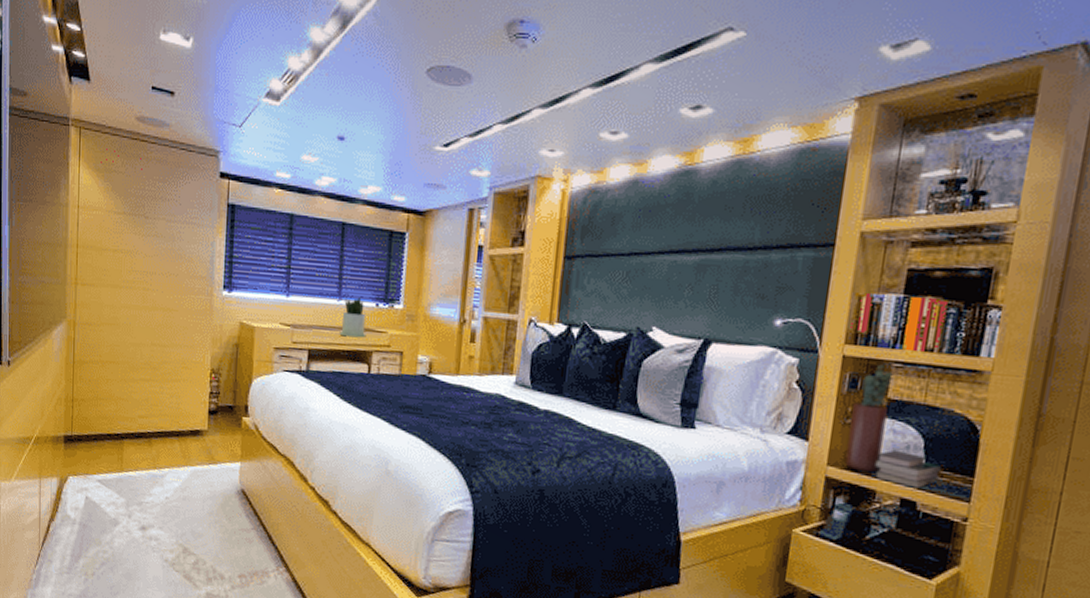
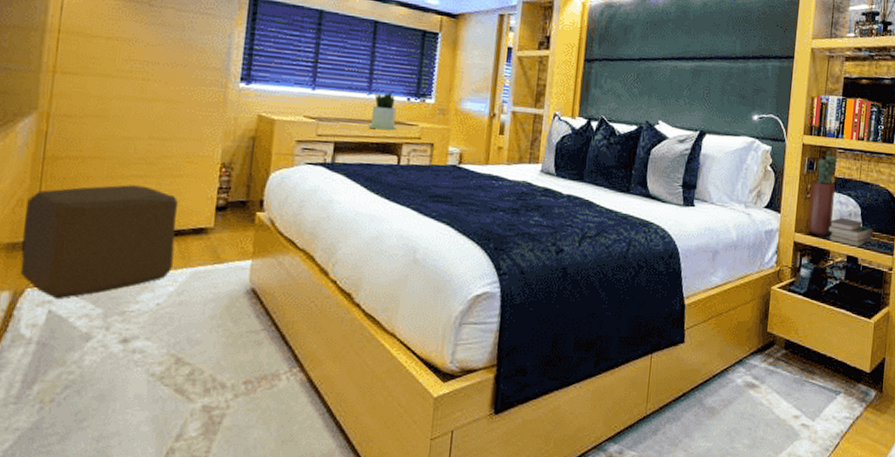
pouf: none [63,387,178,488] -> present [20,185,179,299]

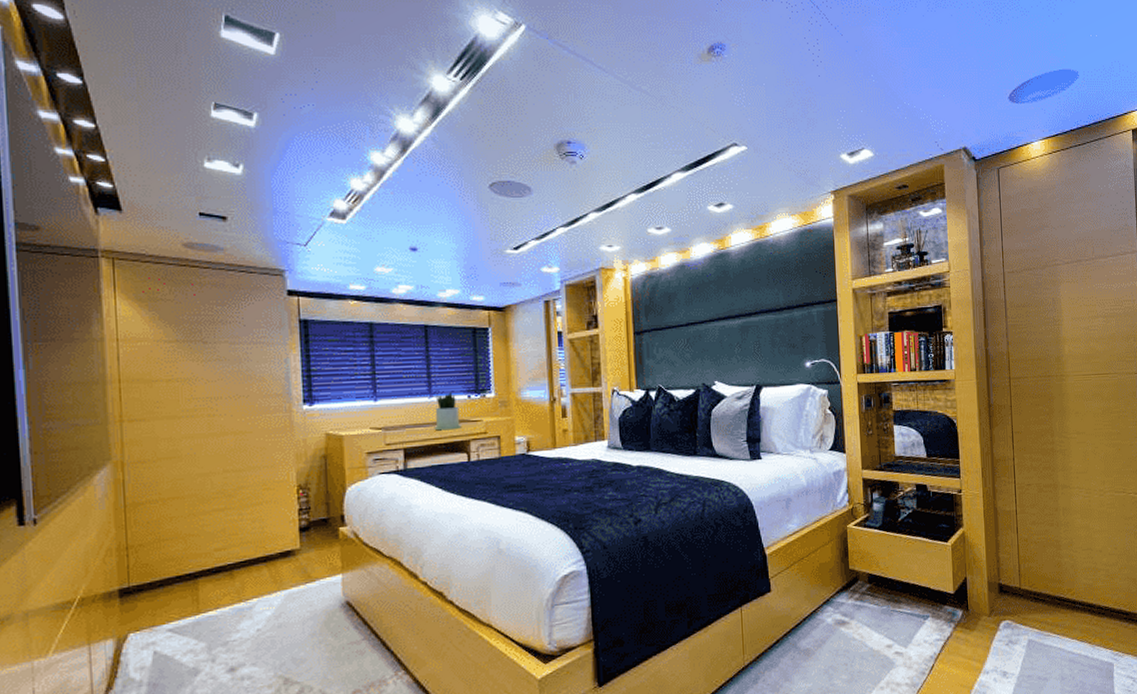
pouf: present [20,185,179,299] -> none [116,518,266,640]
vase: present [807,147,838,237] -> none [871,382,897,470]
books: present [828,217,873,247] -> none [894,448,937,475]

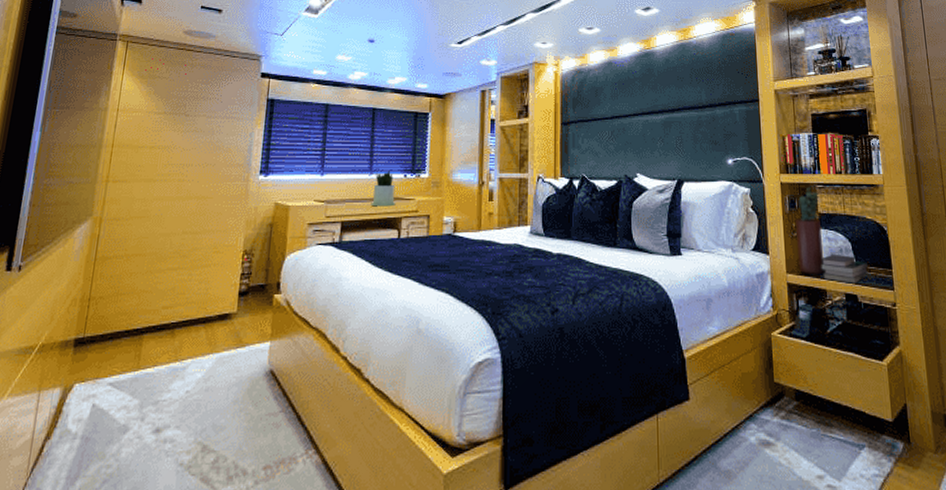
vase: none [871,382,897,470] -> present [796,183,824,275]
books: none [894,448,937,475] -> present [821,253,868,284]

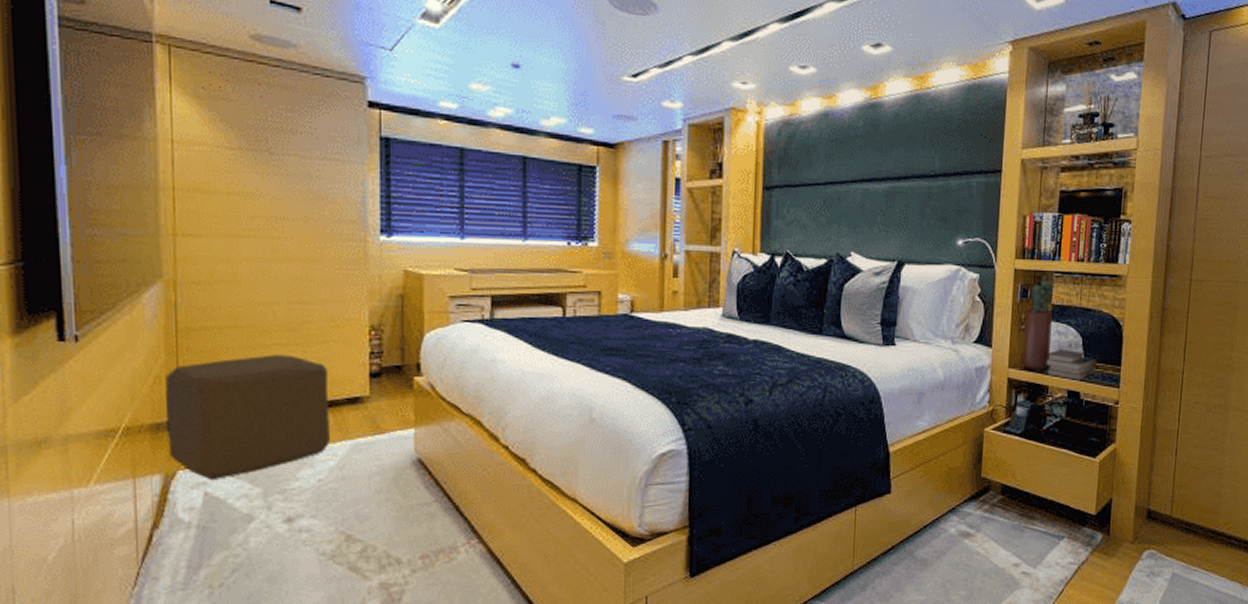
pouf: none [70,278,207,393] -> present [166,354,330,481]
planter: present [371,171,396,207] -> none [527,236,559,280]

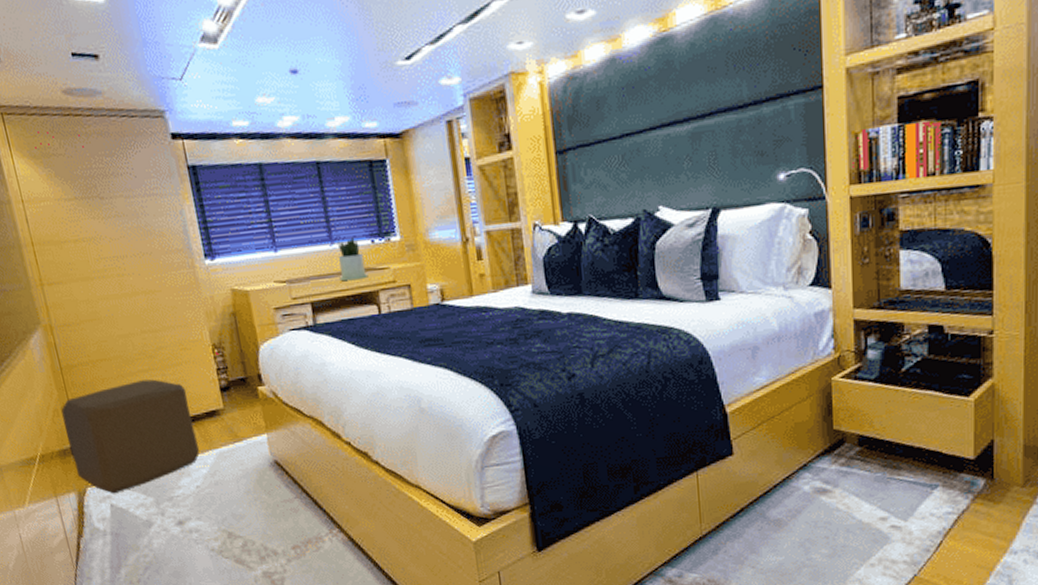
planter: none [527,236,559,280] -> present [336,237,369,282]
vase: present [1022,271,1055,371] -> none [868,193,902,308]
books: present [1046,348,1096,380] -> none [899,279,961,313]

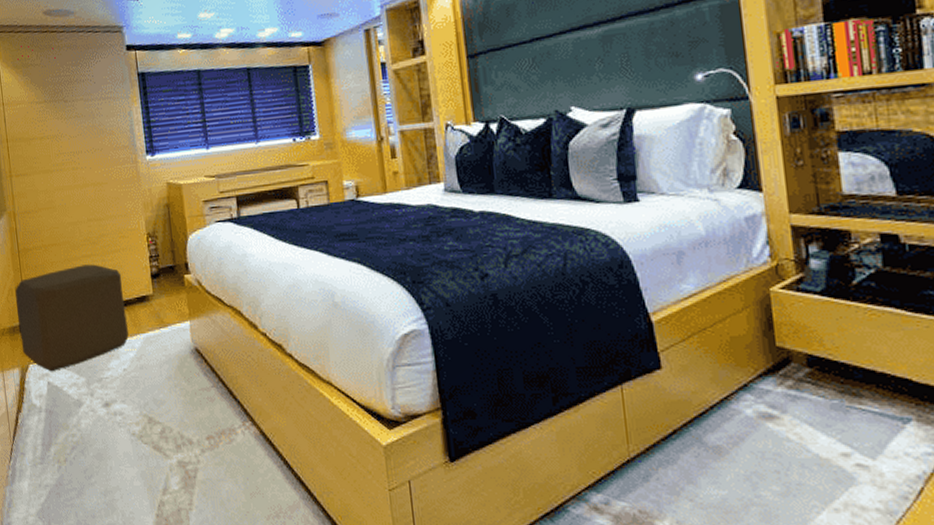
planter: present [336,237,369,282] -> none [261,136,289,177]

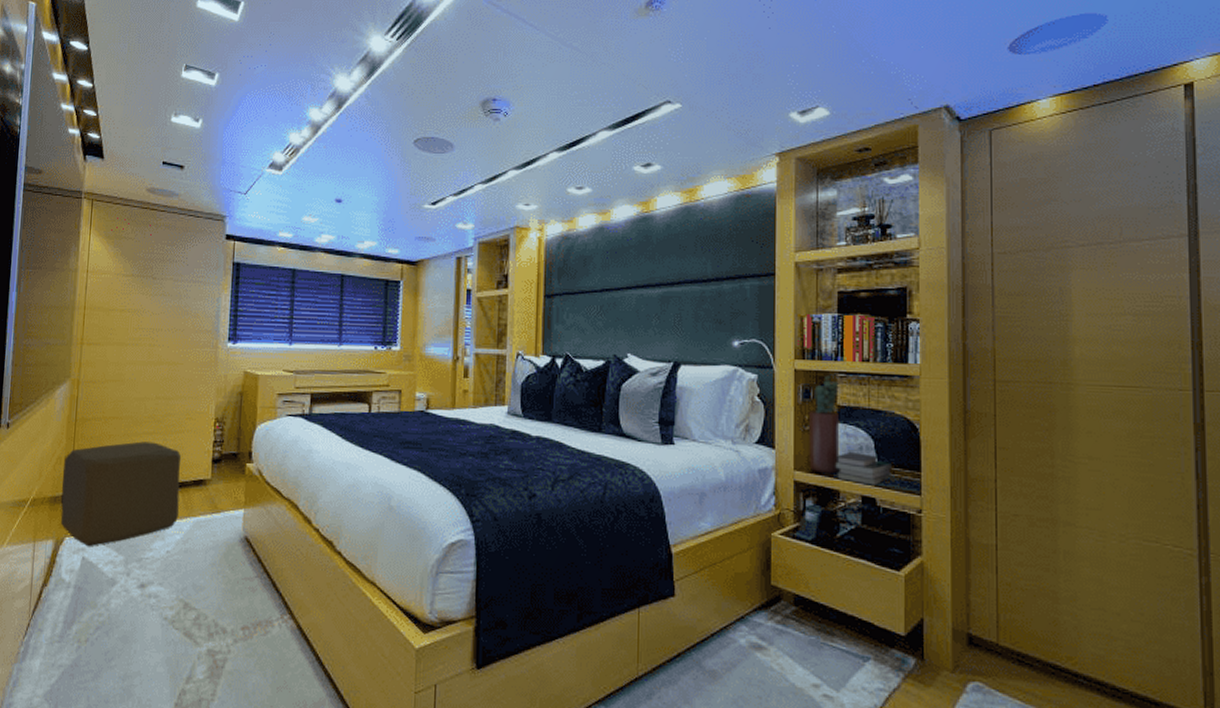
vase: none [801,92,846,214] -> present [809,371,839,475]
books: none [841,183,916,220] -> present [835,451,892,486]

